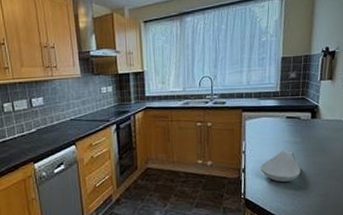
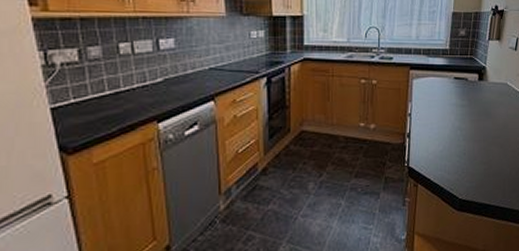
spoon rest: present [260,150,300,183] -> none [426,114,465,149]

